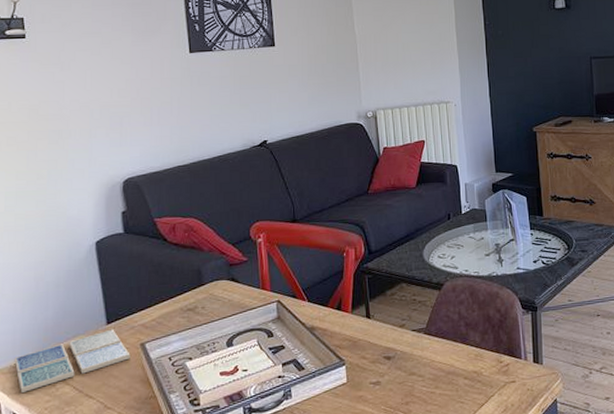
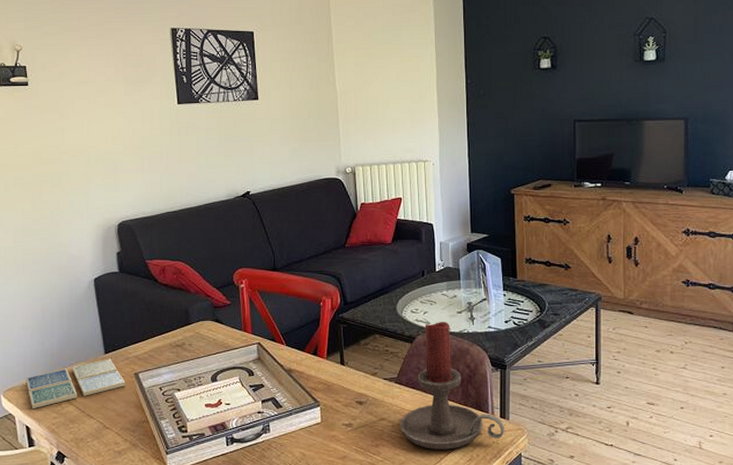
candle holder: none [430,266,539,403] -> present [400,322,505,450]

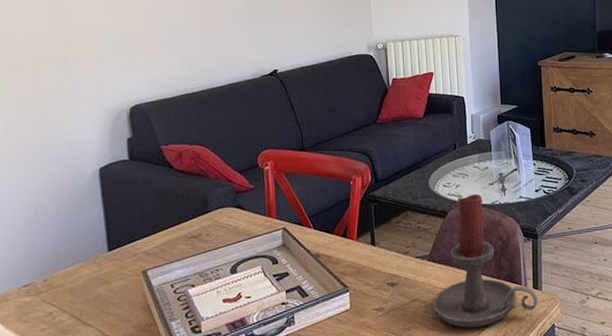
drink coaster: present [25,358,126,409] -> none [9,256,132,322]

